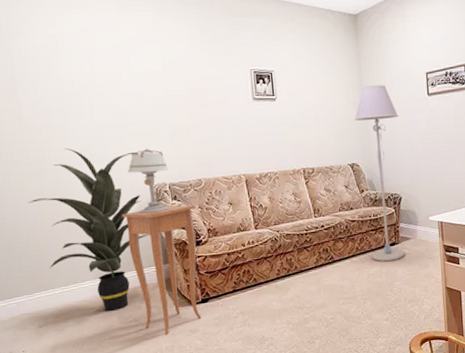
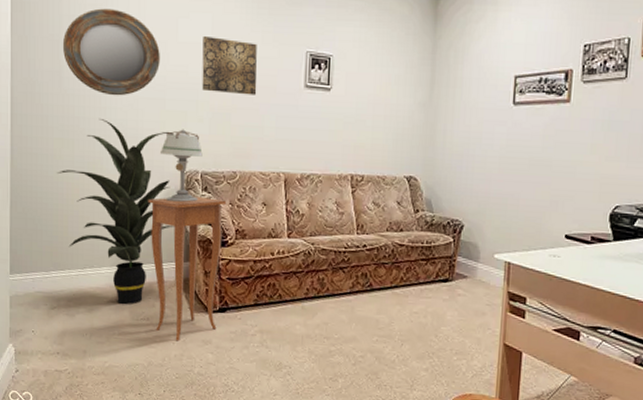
home mirror: none [18,48,117,127] -> present [63,8,160,96]
wall art: none [154,64,211,113] -> present [202,35,257,95]
floor lamp: present [354,85,405,262] -> none [417,85,473,301]

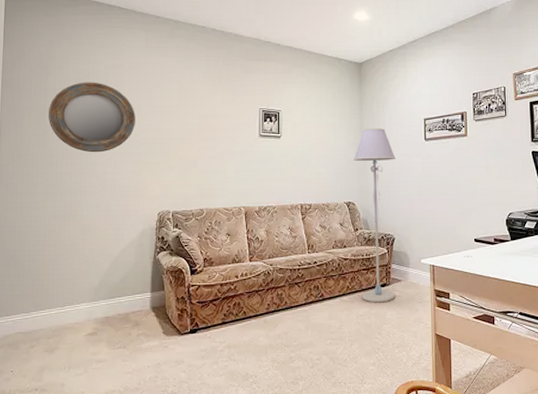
indoor plant: present [57,119,175,305] -> none [40,173,149,336]
side table: present [148,196,226,341] -> none [124,232,195,365]
table lamp: present [161,129,203,202] -> none [136,177,173,239]
wall art: present [202,35,257,95] -> none [172,100,219,146]
floor lamp: none [417,85,473,301] -> present [353,128,396,303]

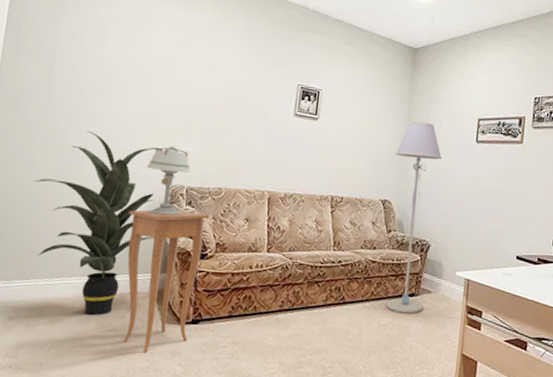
indoor plant: none [40,173,149,336] -> present [35,131,162,316]
home mirror: present [49,82,135,153] -> none [57,29,158,112]
side table: none [124,232,195,365] -> present [122,209,209,354]
table lamp: none [136,177,173,239] -> present [147,146,190,216]

